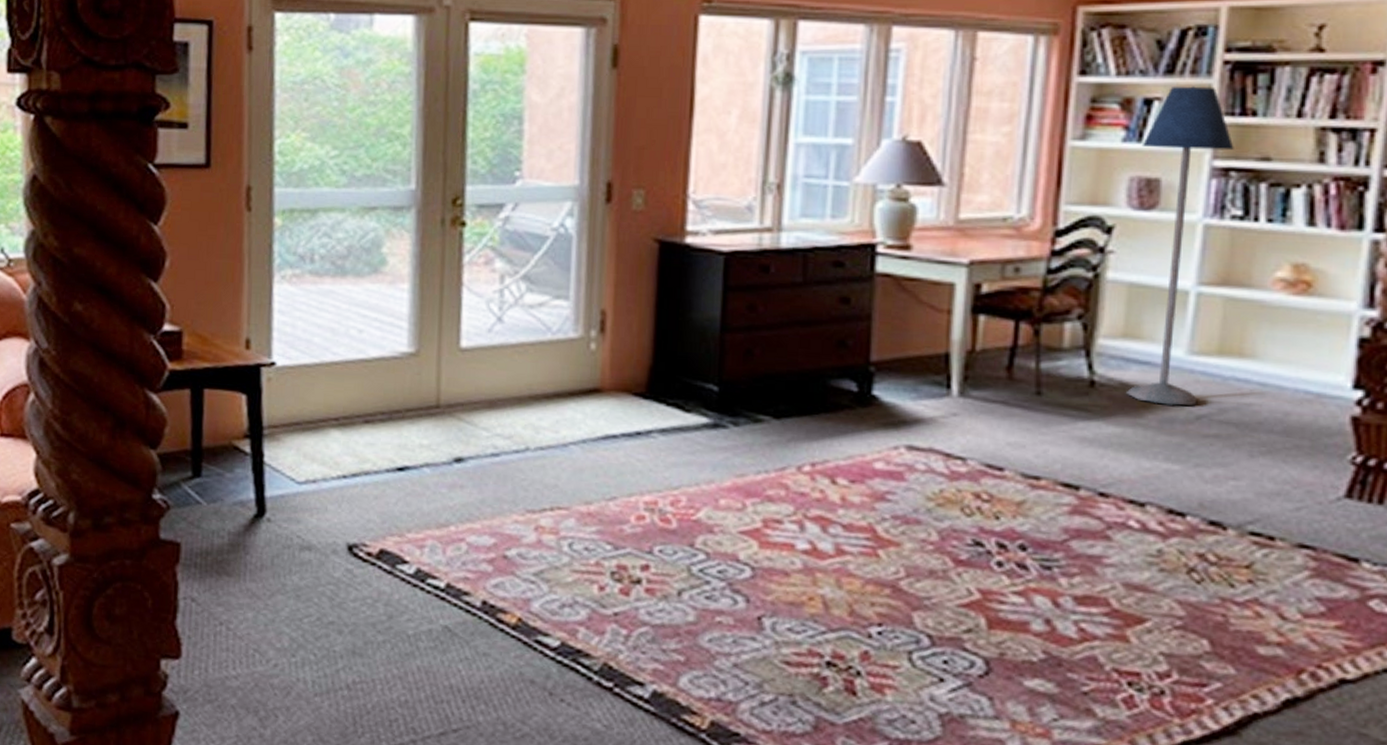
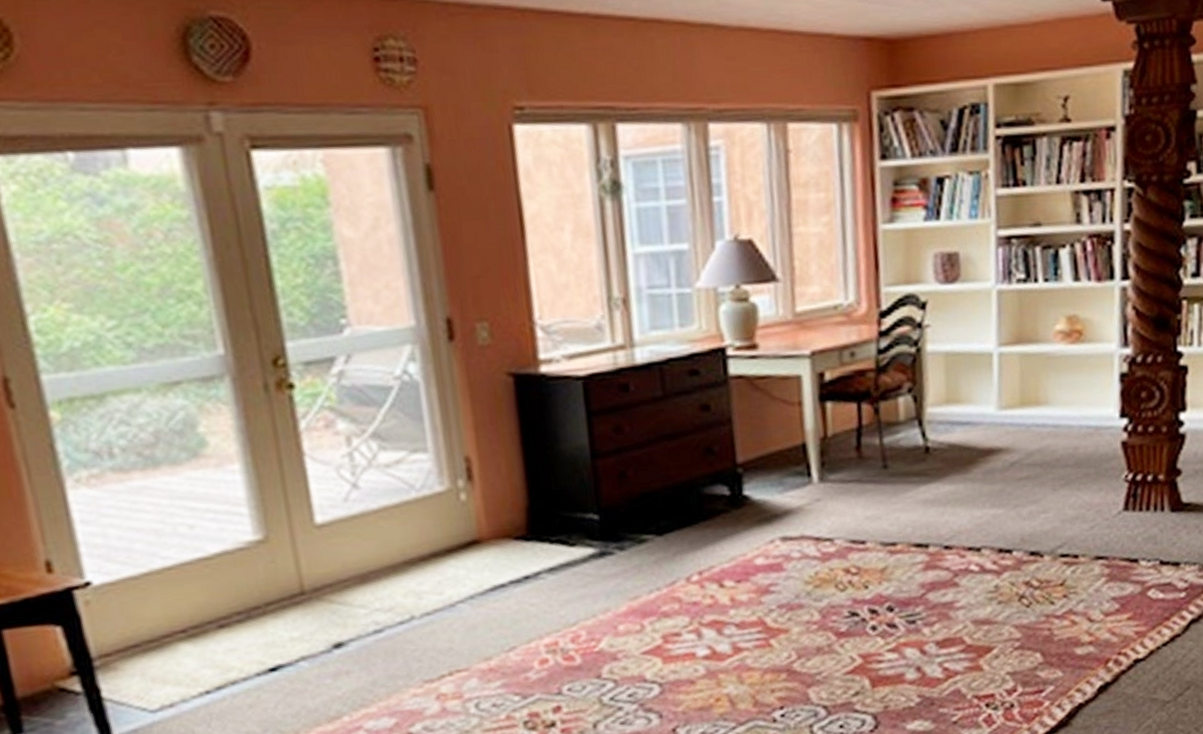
floor lamp: present [1125,86,1234,406] -> none [940,161,1012,458]

